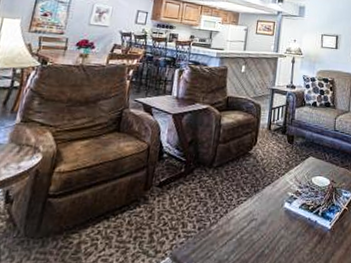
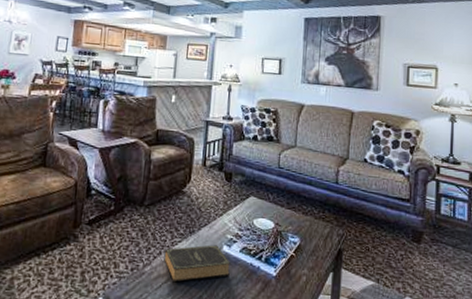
book: none [229,202,291,239] -> present [163,245,231,283]

